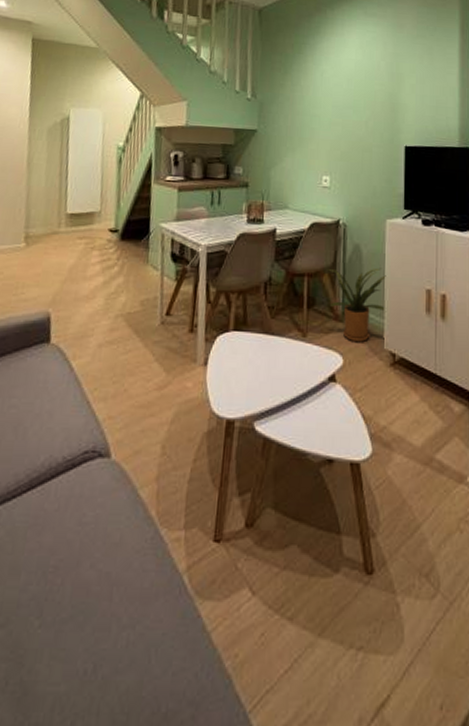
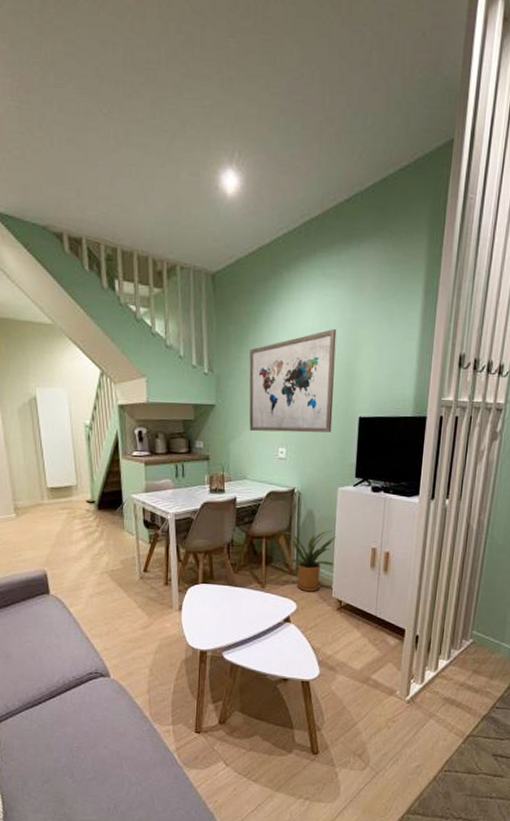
wall art: none [291,62,379,161] -> present [249,329,337,433]

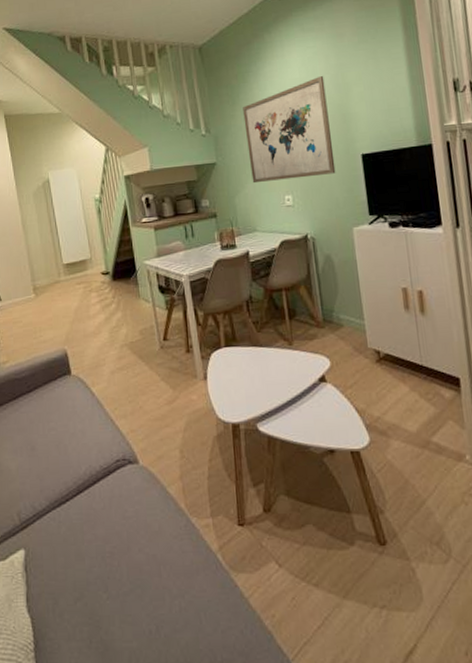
house plant: present [282,530,336,592] -> none [302,273,366,345]

